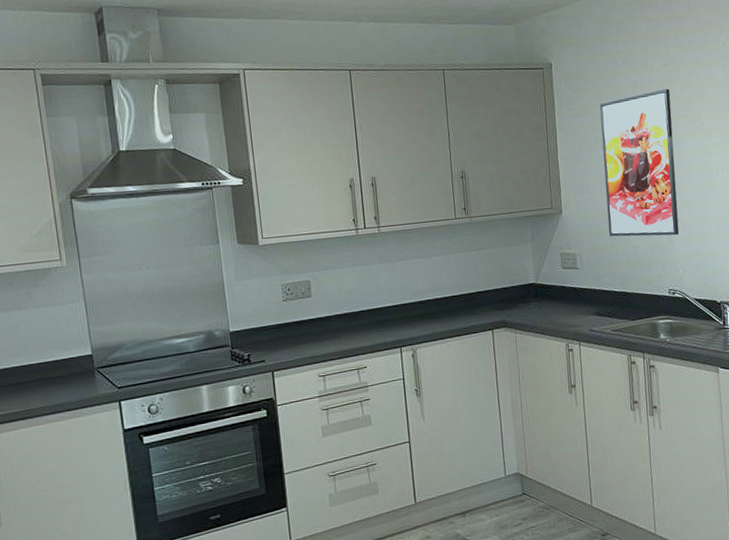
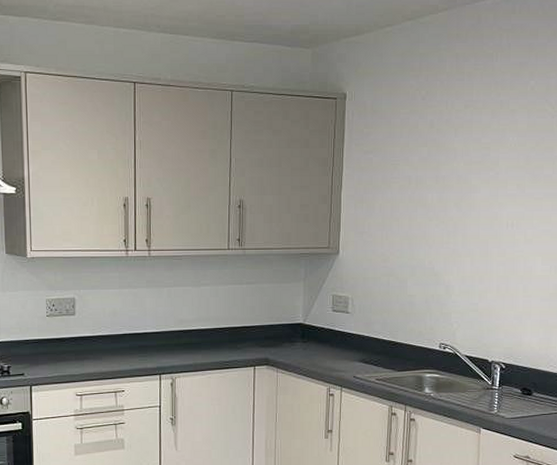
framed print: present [599,88,679,237] -> none [385,132,468,288]

